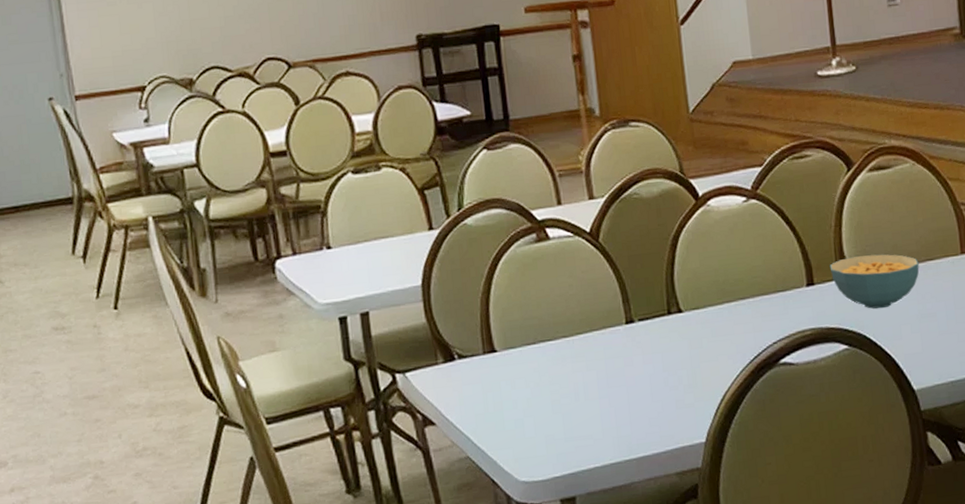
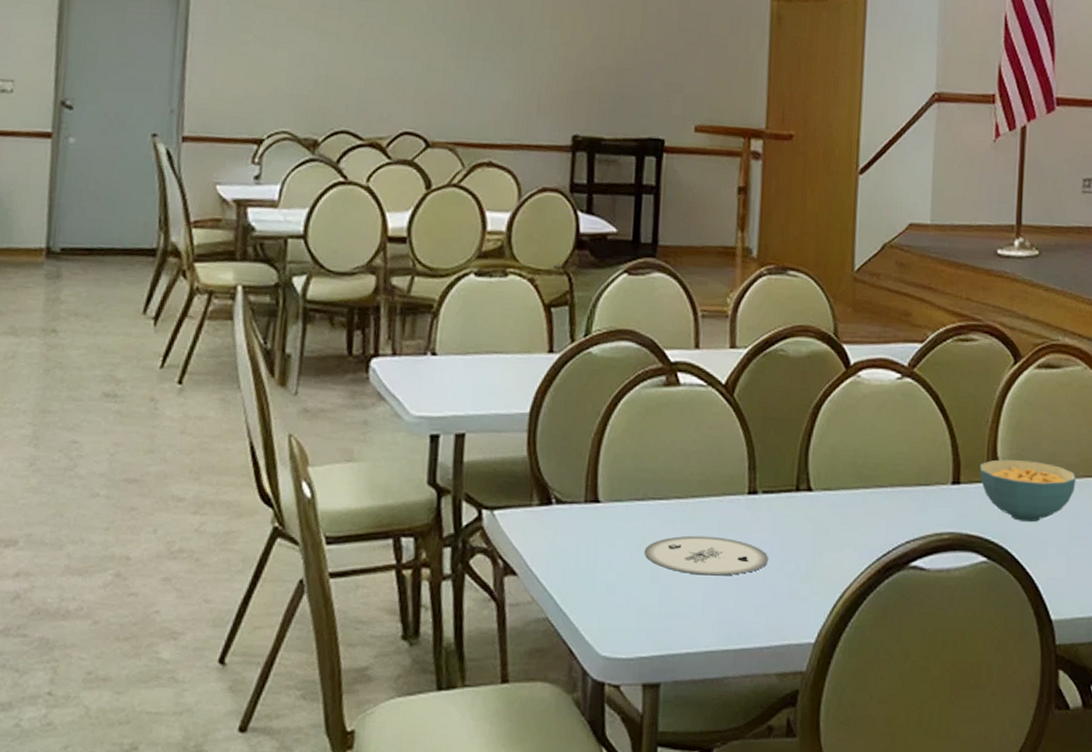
plate: none [542,364,654,400] -> present [644,535,769,576]

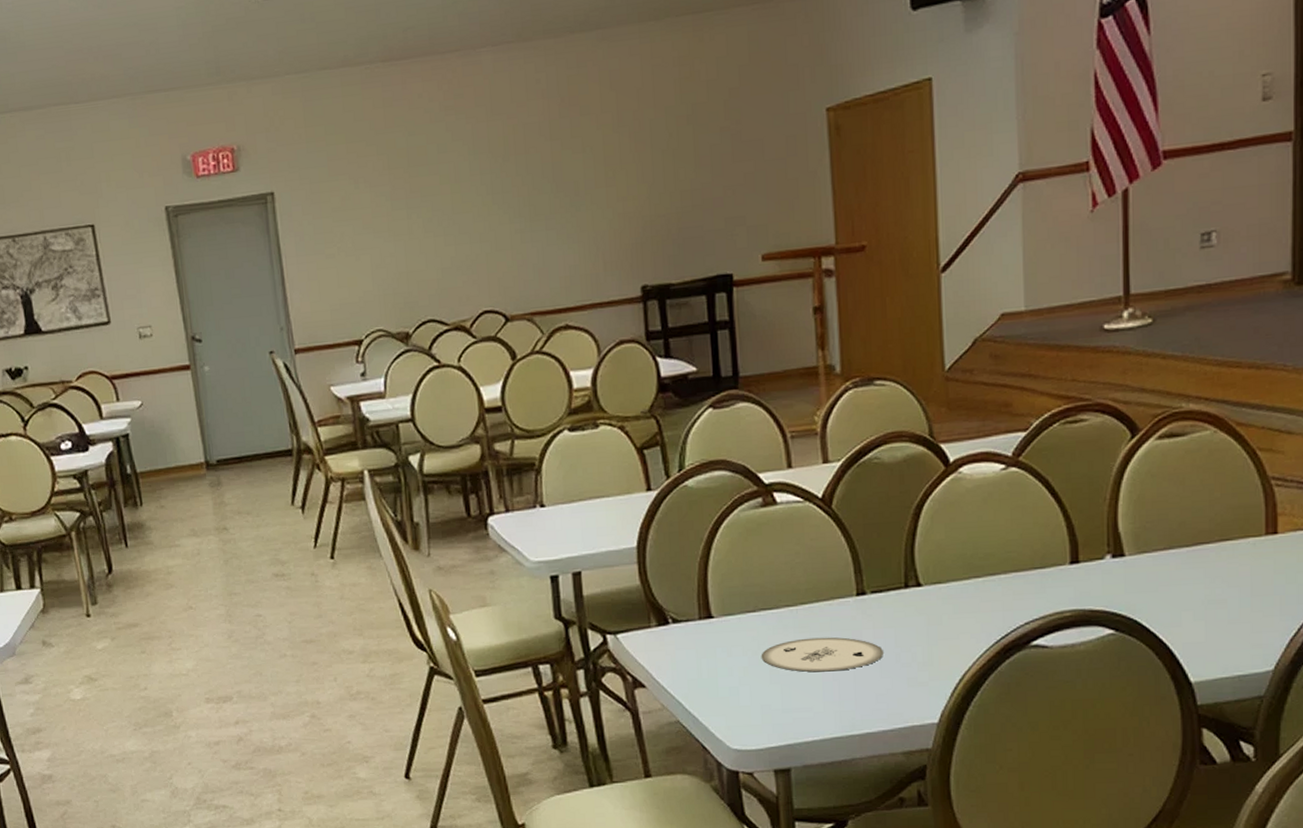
cereal bowl: present [979,459,1076,523] -> none [1099,531,1211,592]

